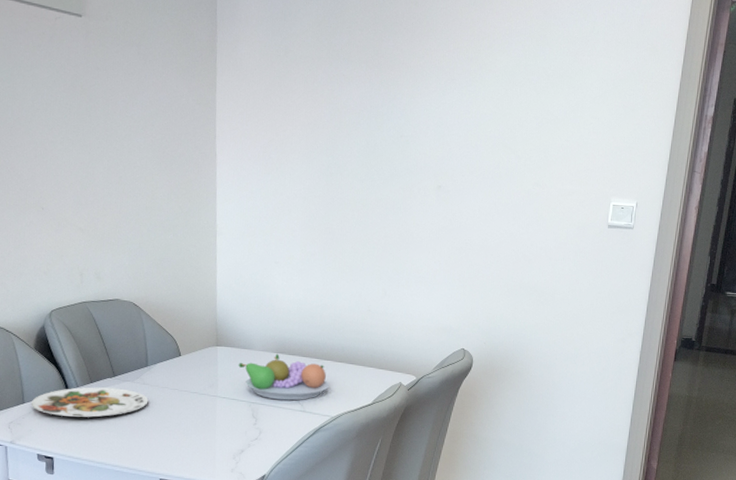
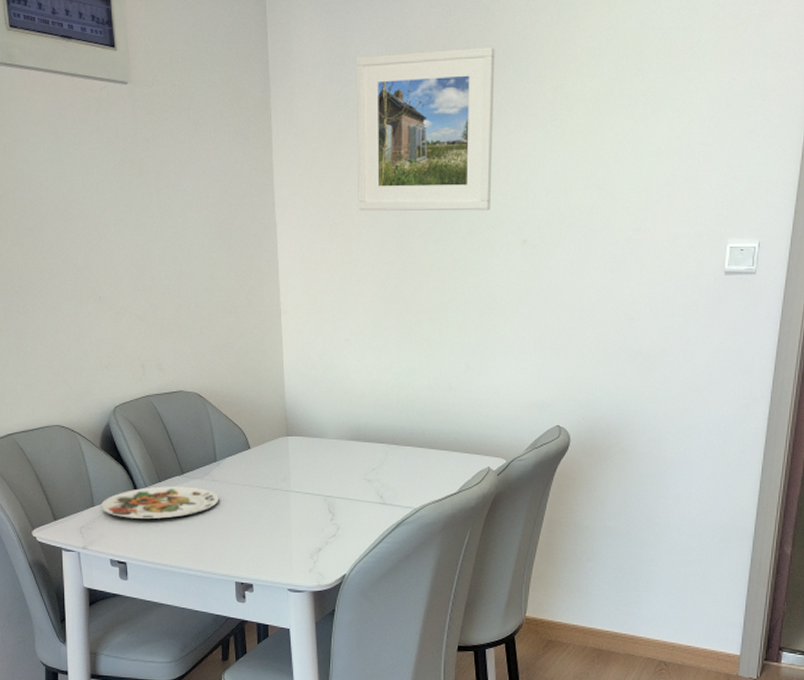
fruit bowl: present [238,353,329,401] -> none [311,441,410,492]
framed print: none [292,14,420,158] -> present [356,47,495,211]

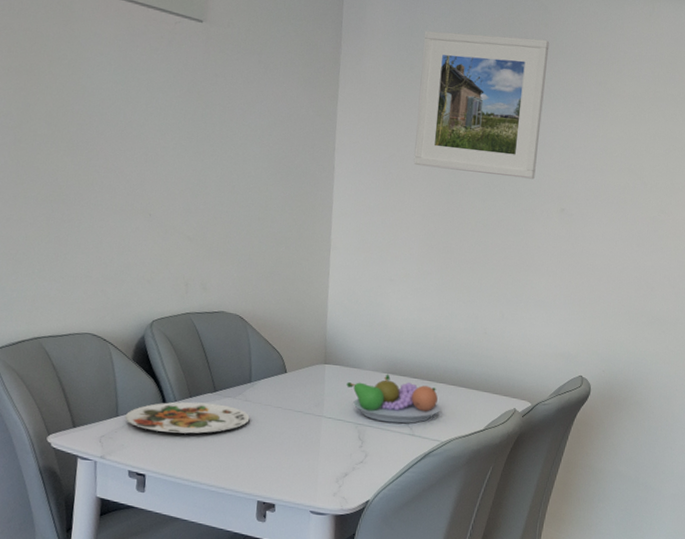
fruit bowl: none [311,441,410,492] -> present [346,374,440,424]

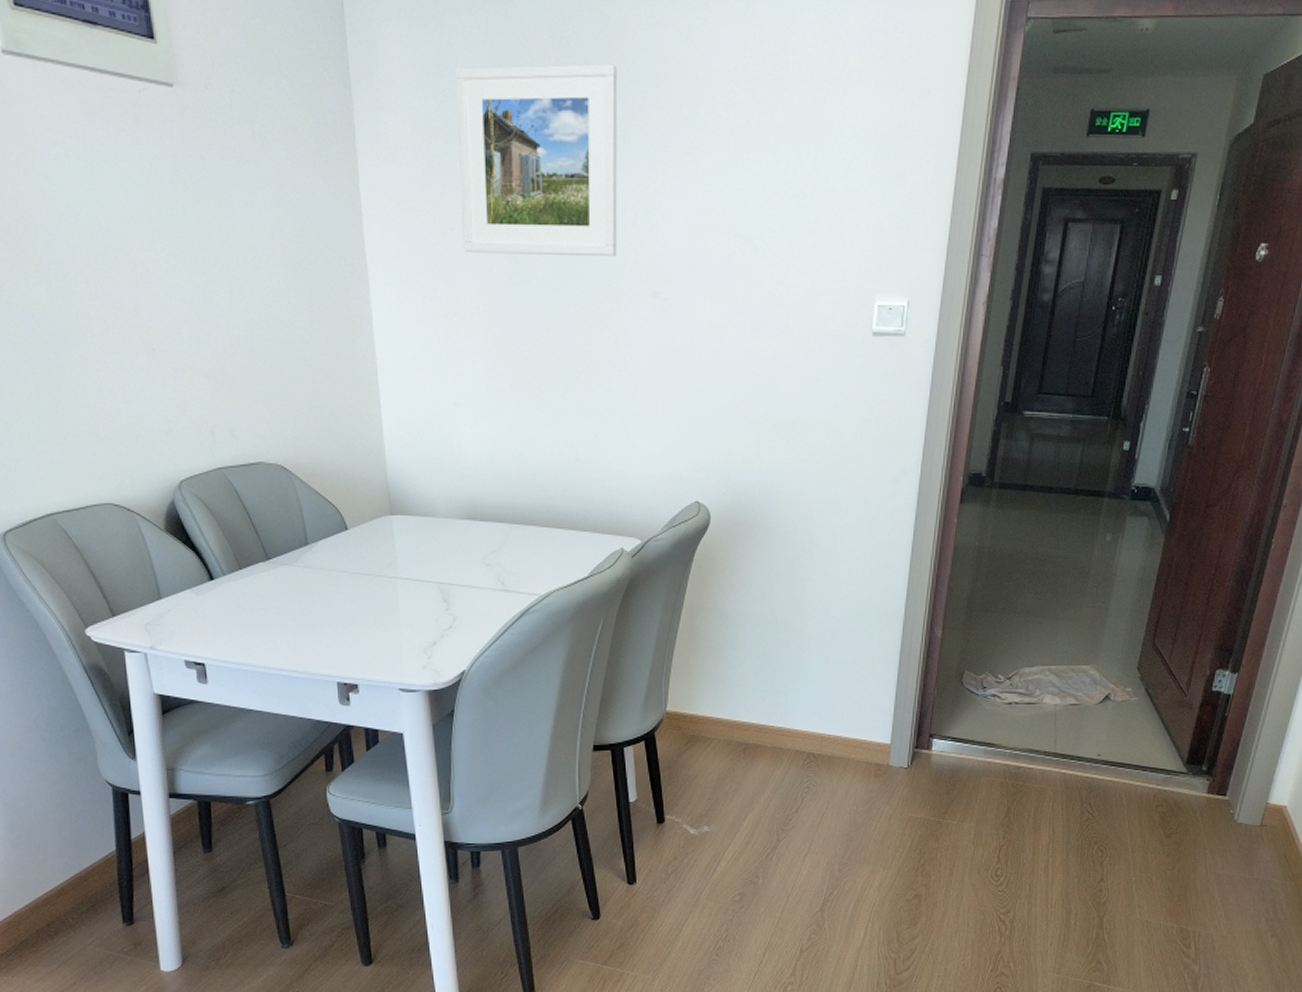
plate: present [124,401,250,434] -> none [169,574,314,614]
fruit bowl: present [346,374,440,424] -> none [420,520,534,578]

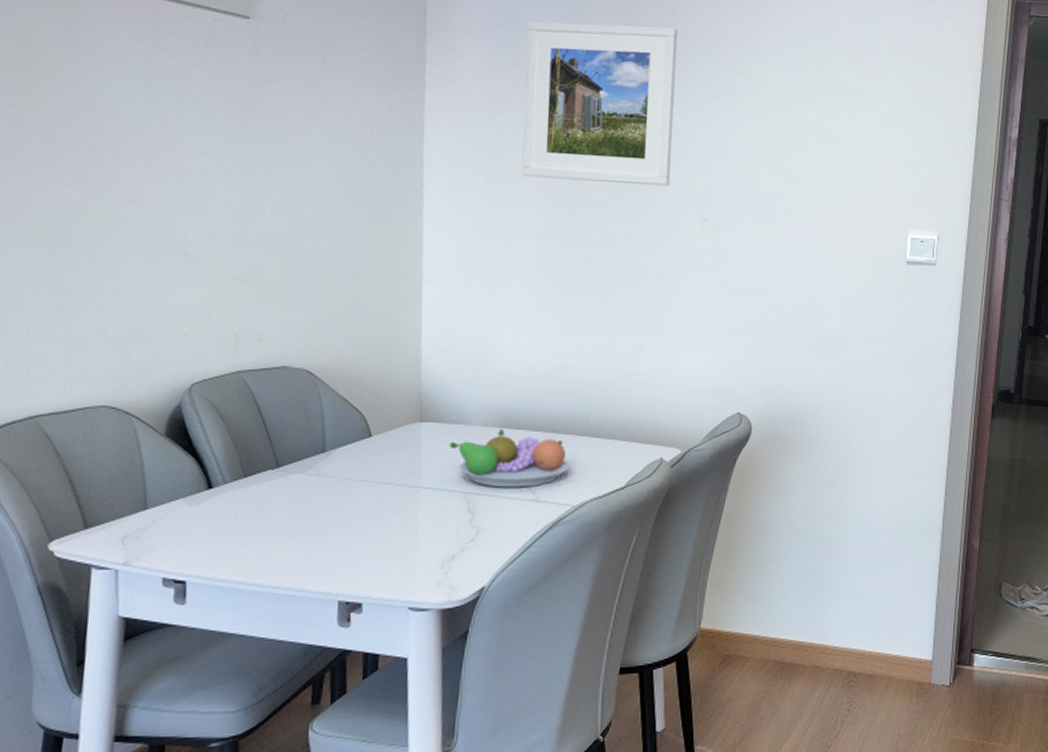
fruit bowl: none [420,520,534,578] -> present [449,428,569,488]

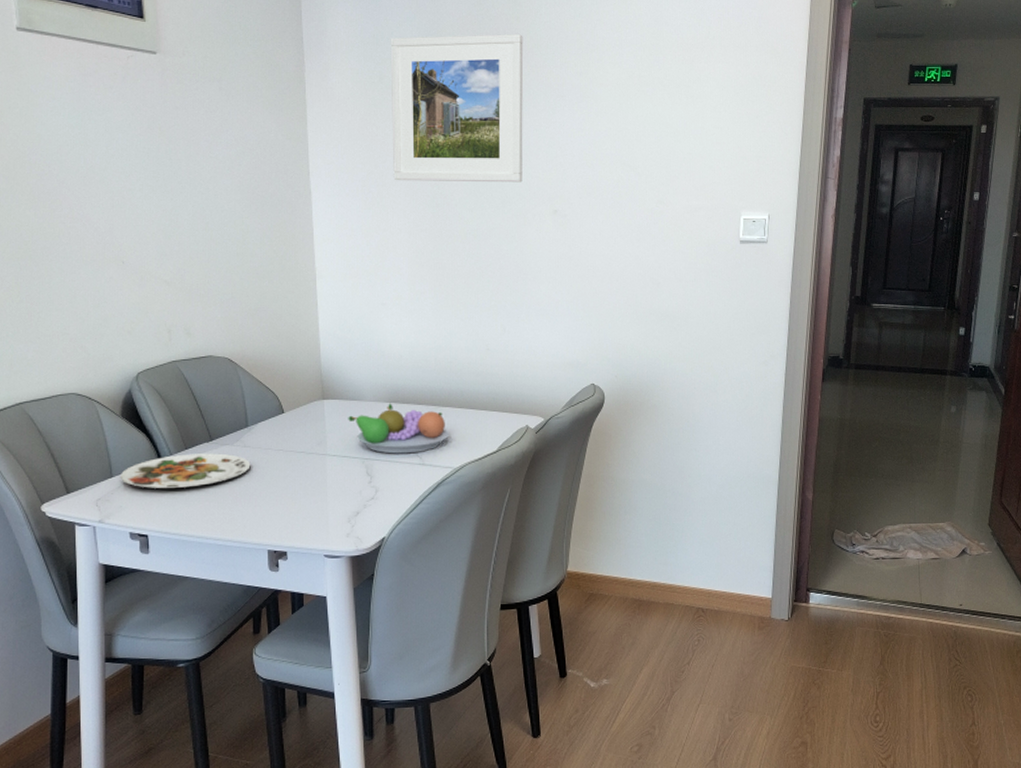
plate: none [156,483,325,525] -> present [120,453,251,489]

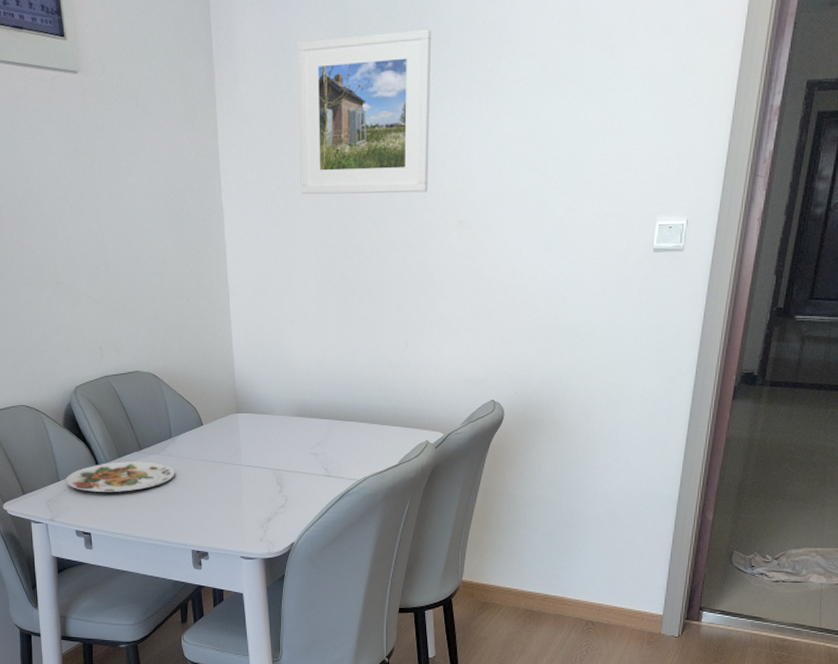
fruit bowl: present [348,403,449,454] -> none [260,417,353,465]

